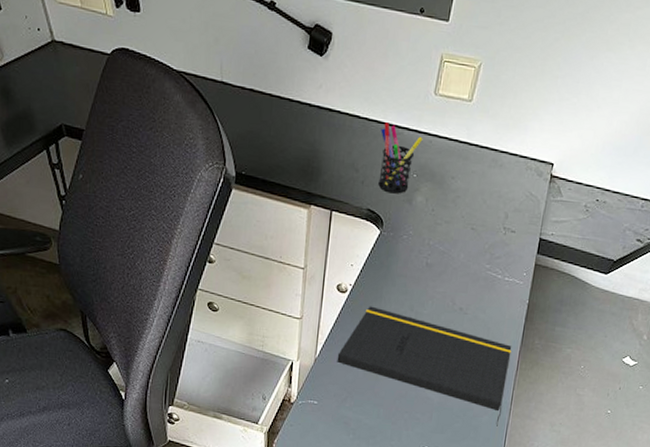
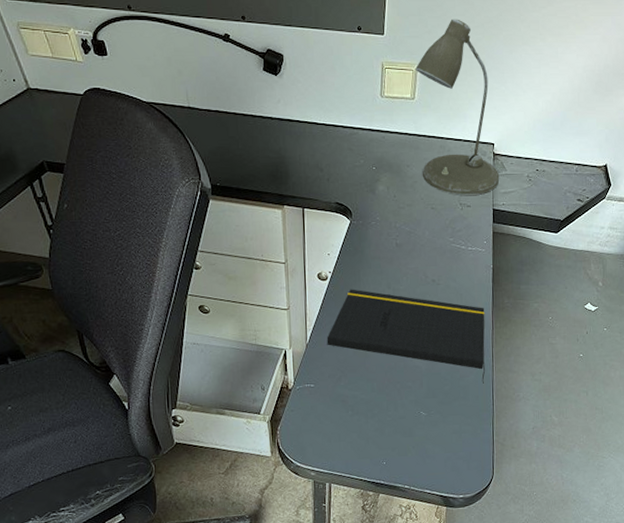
pen holder: present [378,122,423,194] -> none [338,126,377,186]
desk lamp: none [467,10,560,221] -> present [415,19,500,196]

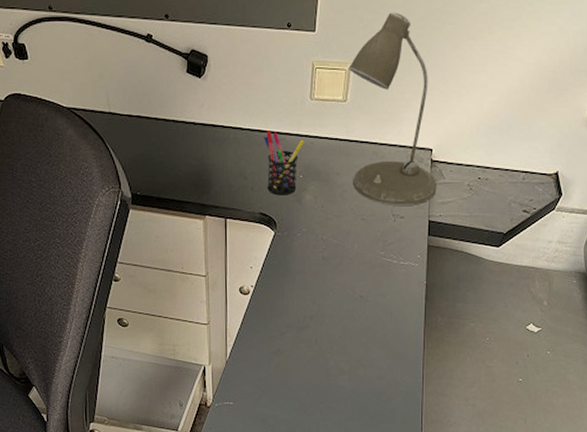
notepad: present [326,289,485,384] -> none [247,304,416,407]
pen holder: none [338,126,377,186] -> present [264,131,305,196]

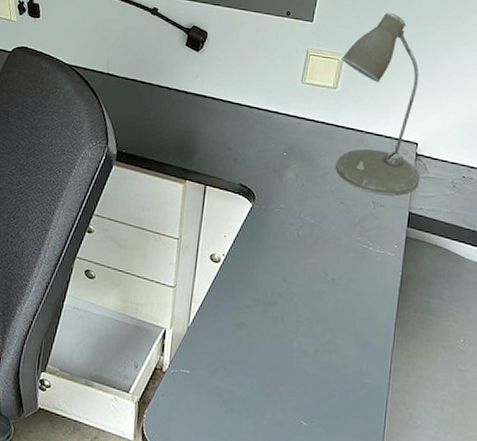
pen holder: present [264,131,305,196] -> none [250,107,292,171]

